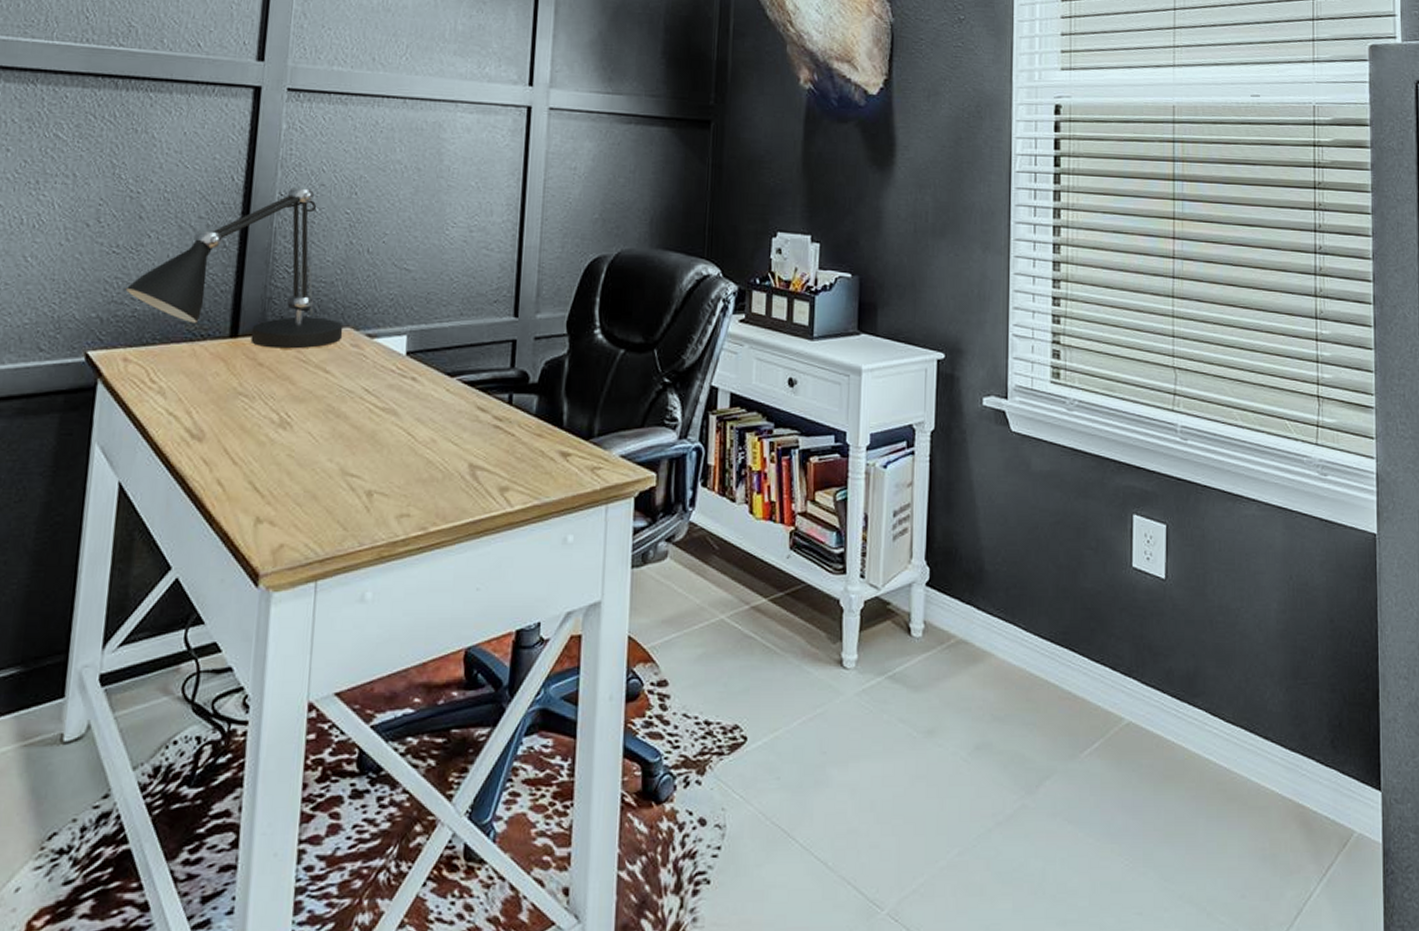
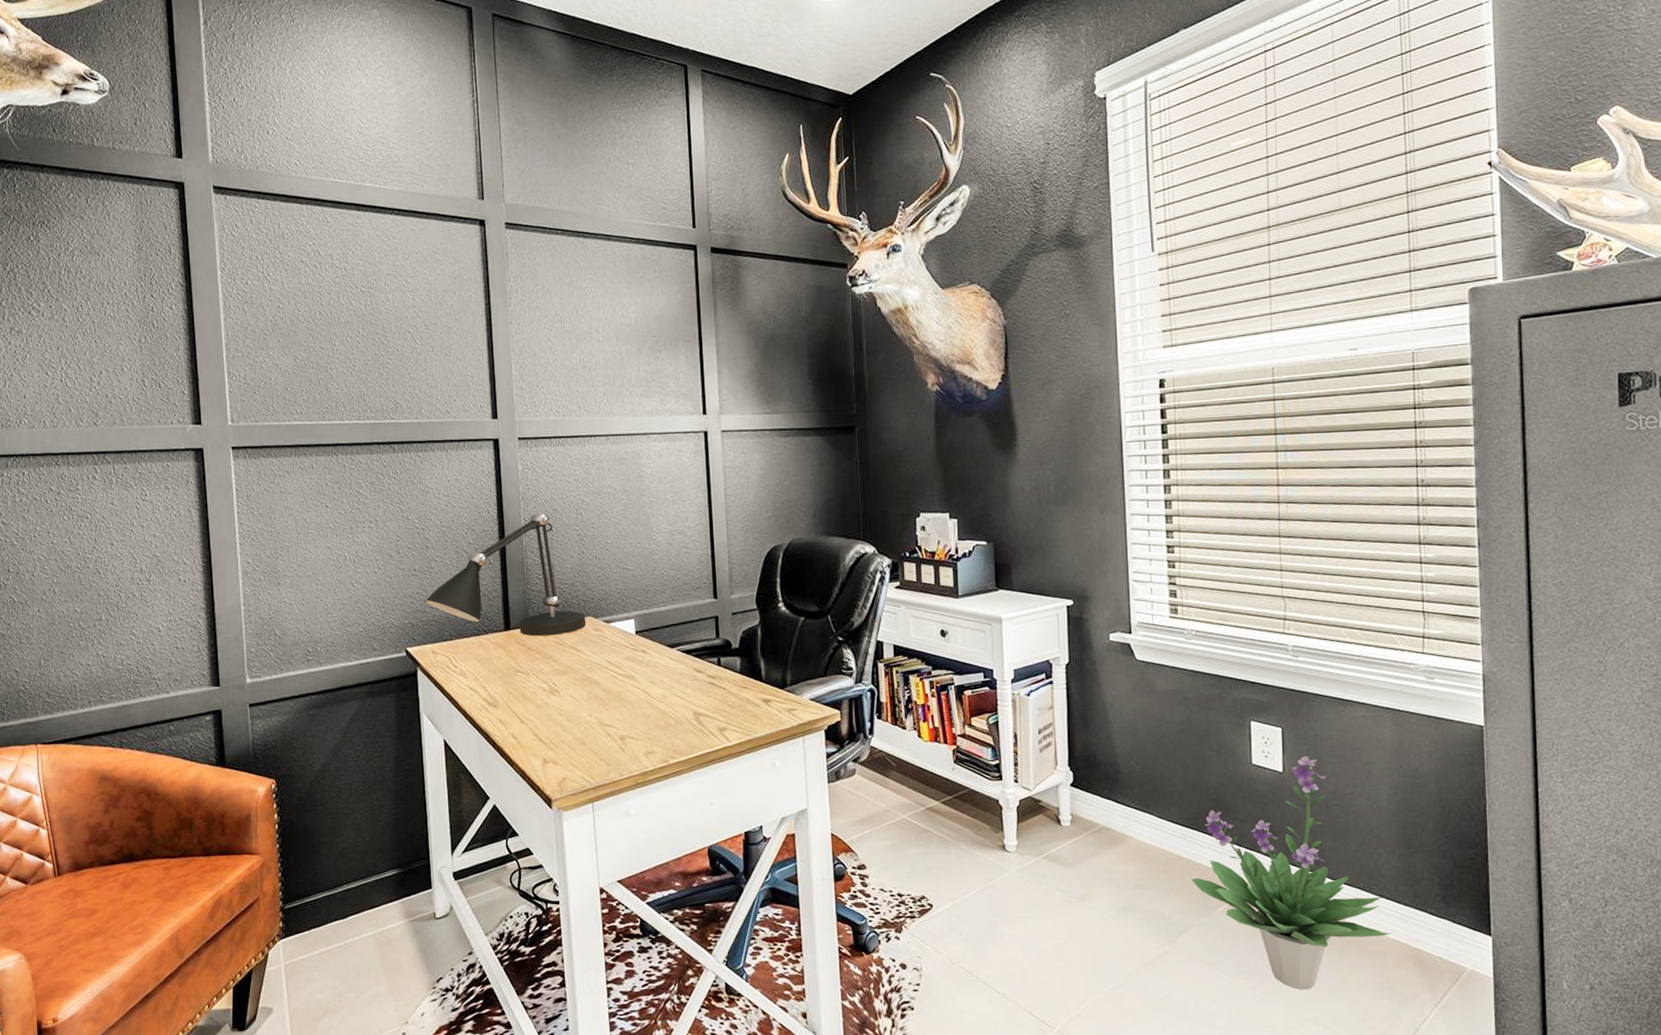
potted plant: none [1058,560,1276,857] -> present [1192,755,1392,989]

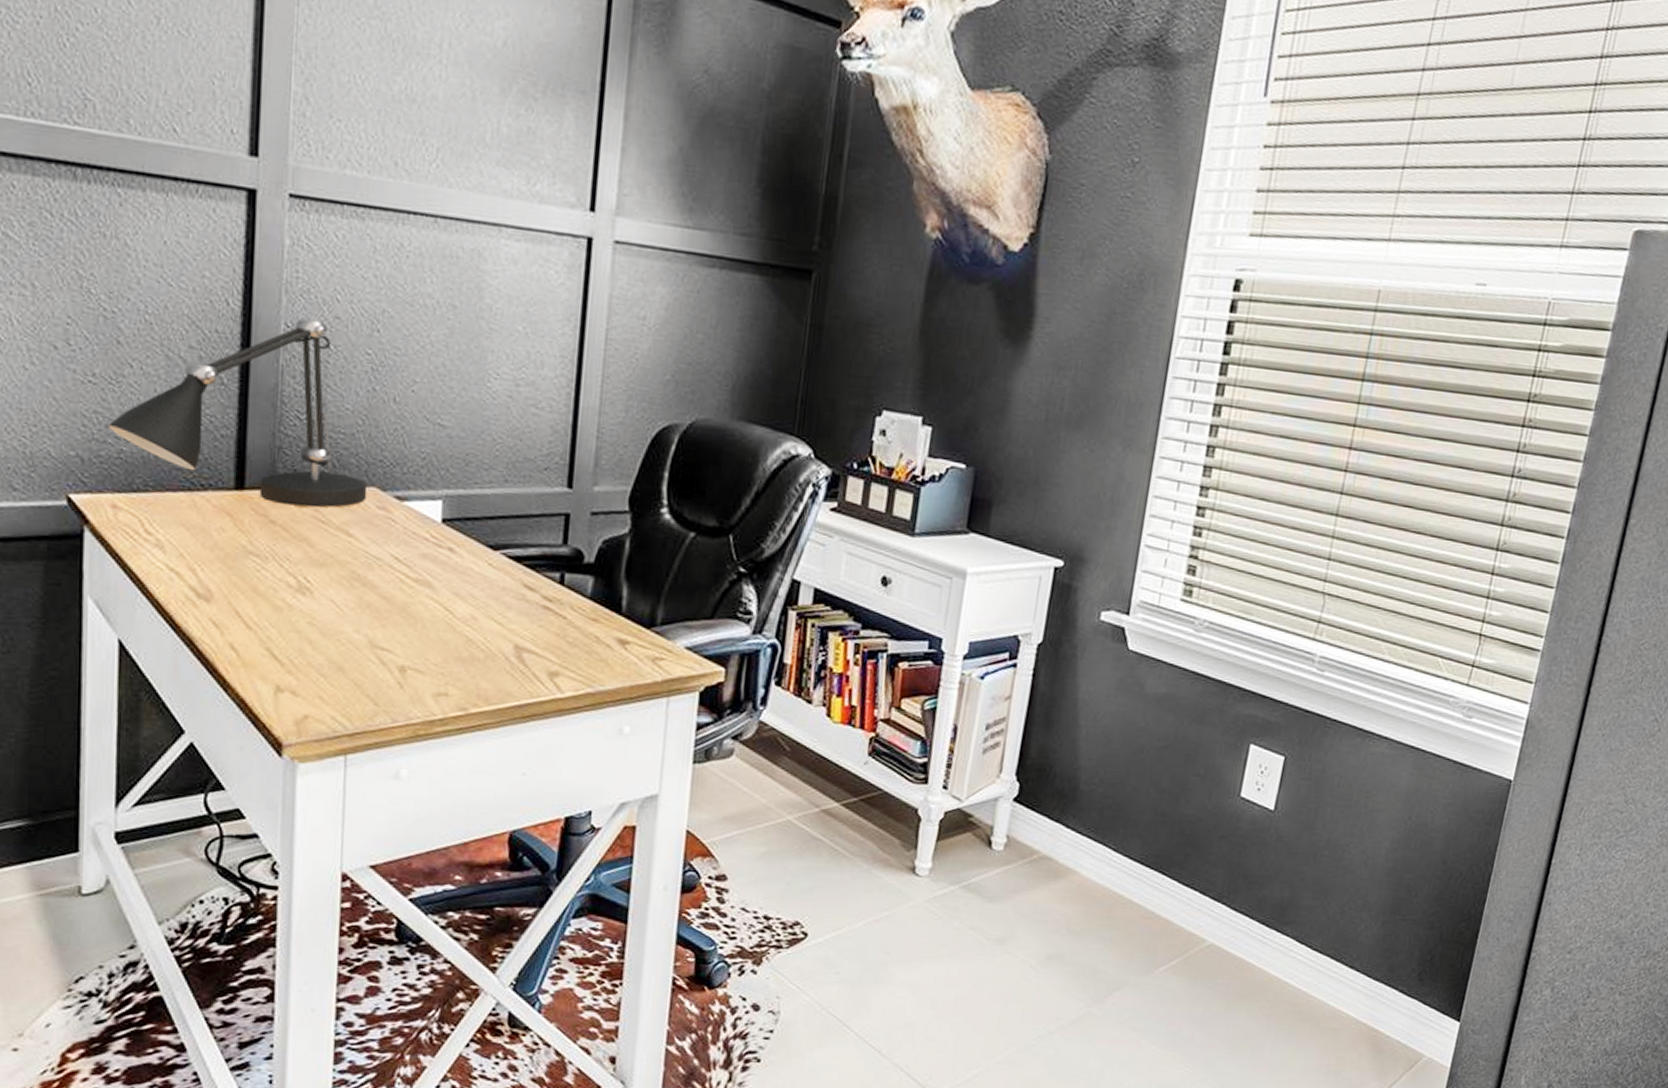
potted plant: present [1192,755,1392,989] -> none [1137,793,1353,1067]

